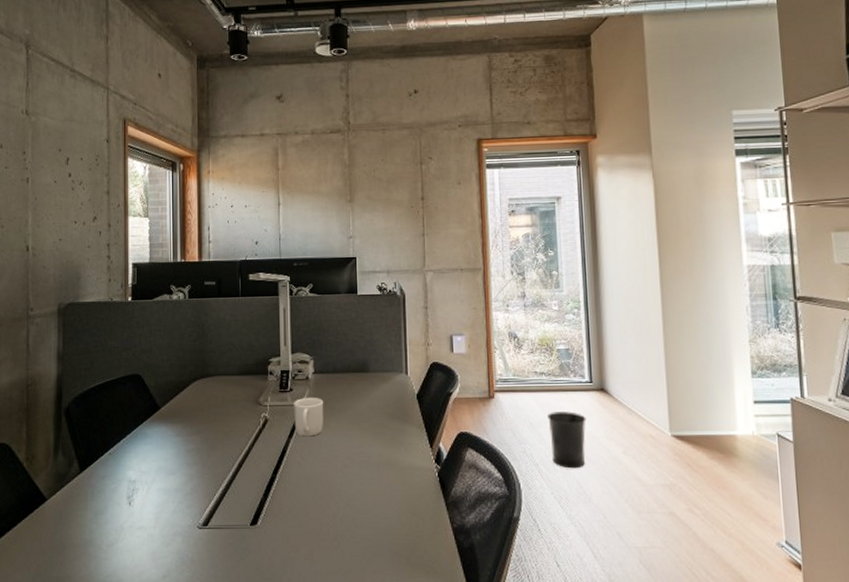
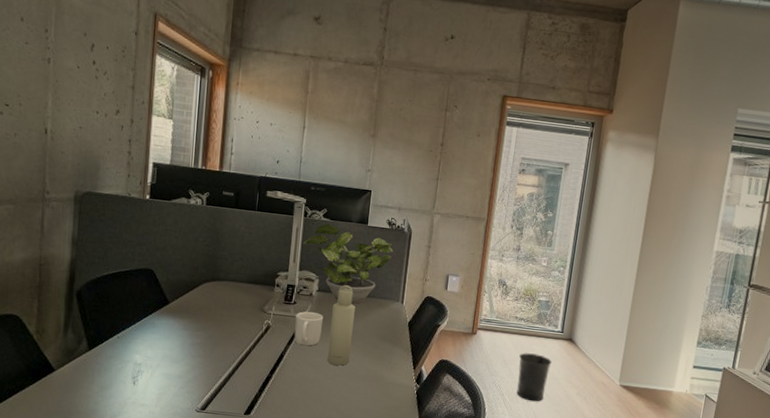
potted plant: none [292,300,388,382] -> present [303,224,393,304]
bottle: none [332,363,358,455] -> present [327,285,355,366]

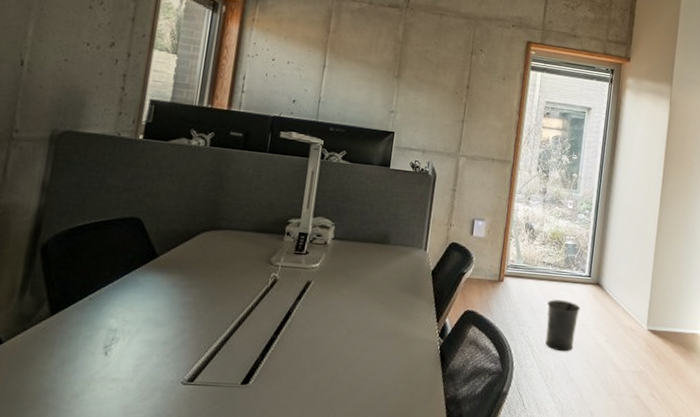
mug: present [294,311,324,346] -> none [304,261,339,301]
potted plant: present [303,224,393,304] -> none [318,167,417,252]
bottle: present [327,285,355,366] -> none [341,232,375,322]

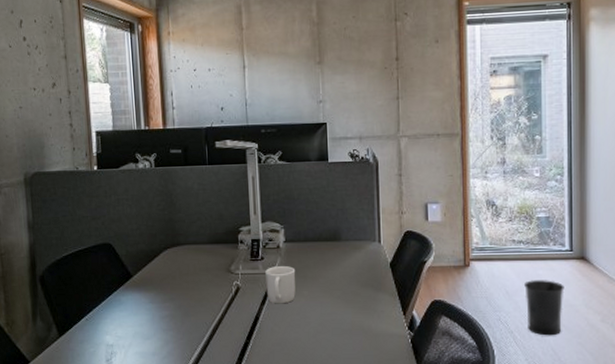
mug: none [304,261,339,301] -> present [265,265,296,304]

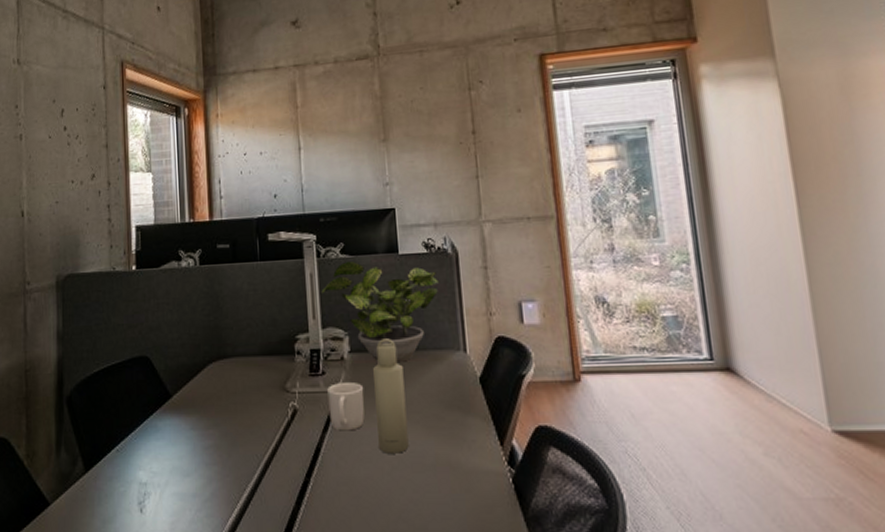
potted plant: none [261,167,361,250] -> present [321,262,439,362]
bottle: none [304,231,331,321] -> present [373,338,409,454]
waste bin: present [524,280,564,336] -> none [654,398,711,475]

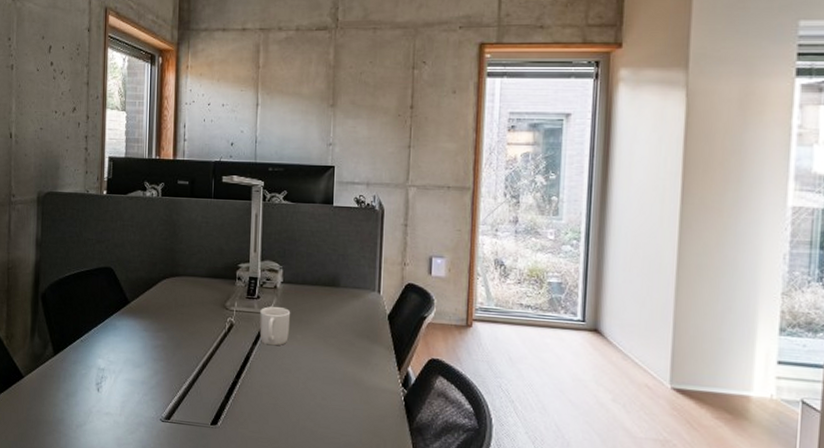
potted plant: present [321,262,439,362] -> none [263,208,364,296]
bottle: present [373,338,409,454] -> none [298,275,325,368]

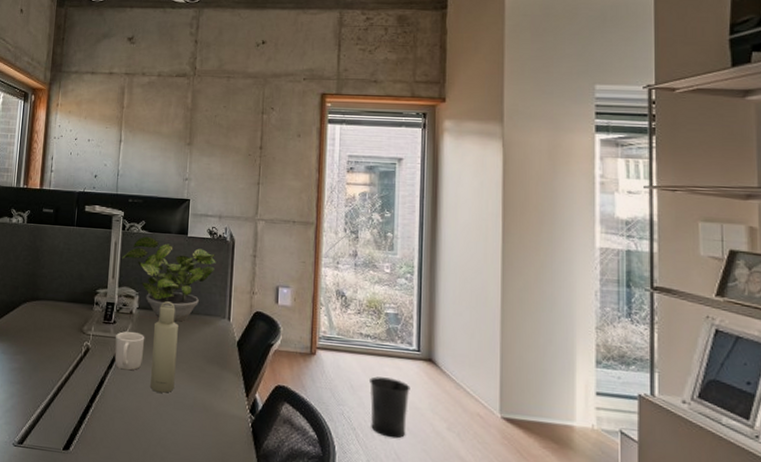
potted plant: none [263,208,364,296] -> present [122,237,216,322]
bottle: none [298,275,325,368] -> present [150,301,178,393]
waste bin: none [529,348,574,410] -> present [369,376,410,438]

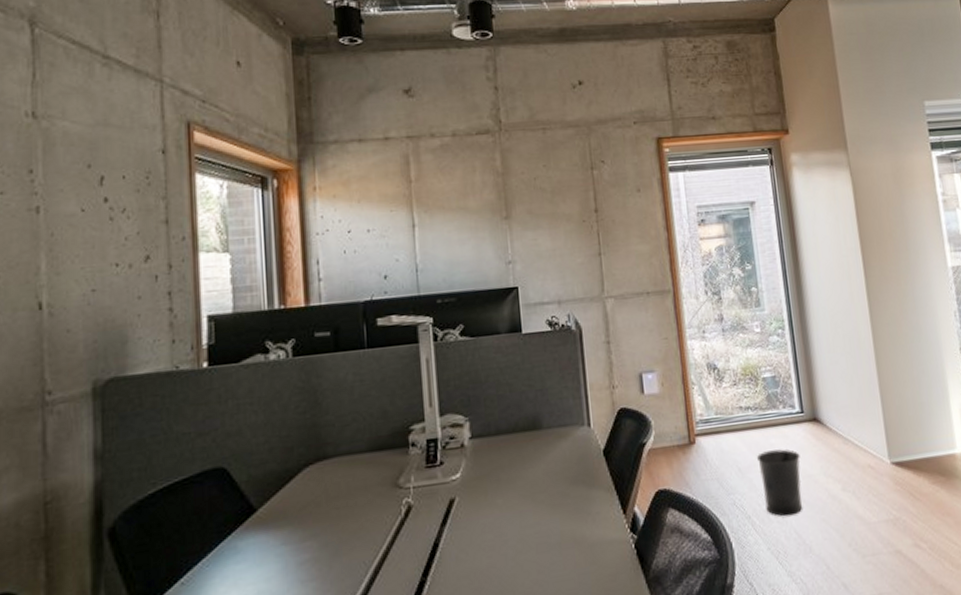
mug: present [114,331,145,371] -> none [446,469,487,522]
potted plant: present [122,237,216,322] -> none [439,343,563,445]
bottle: present [150,301,178,393] -> none [496,420,534,539]

